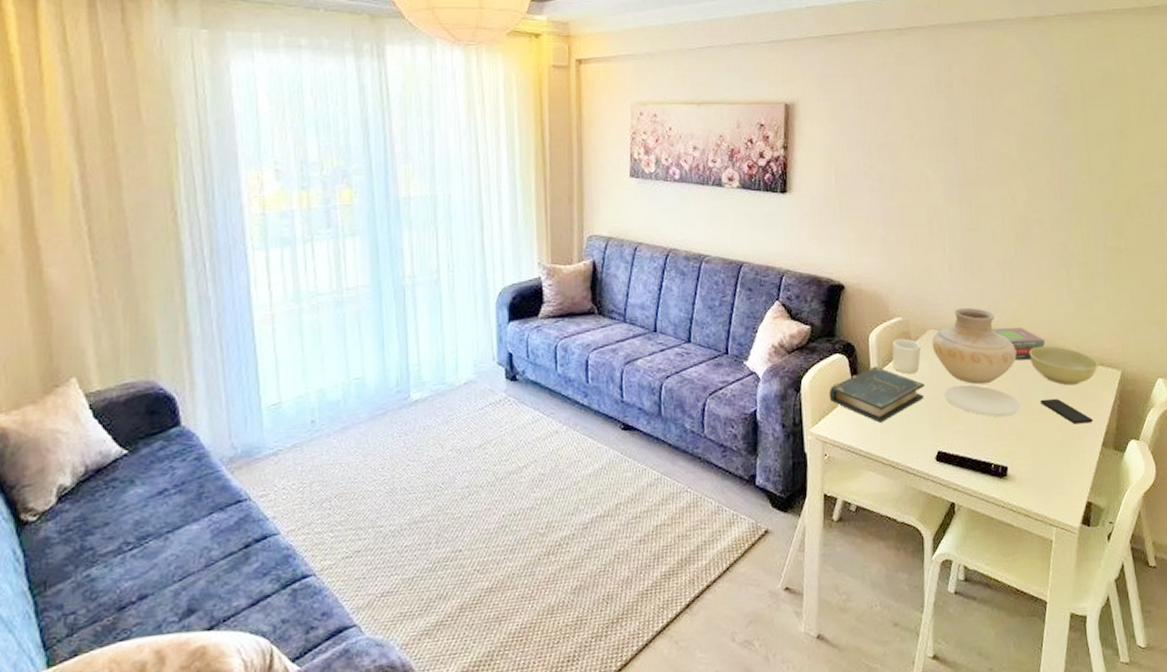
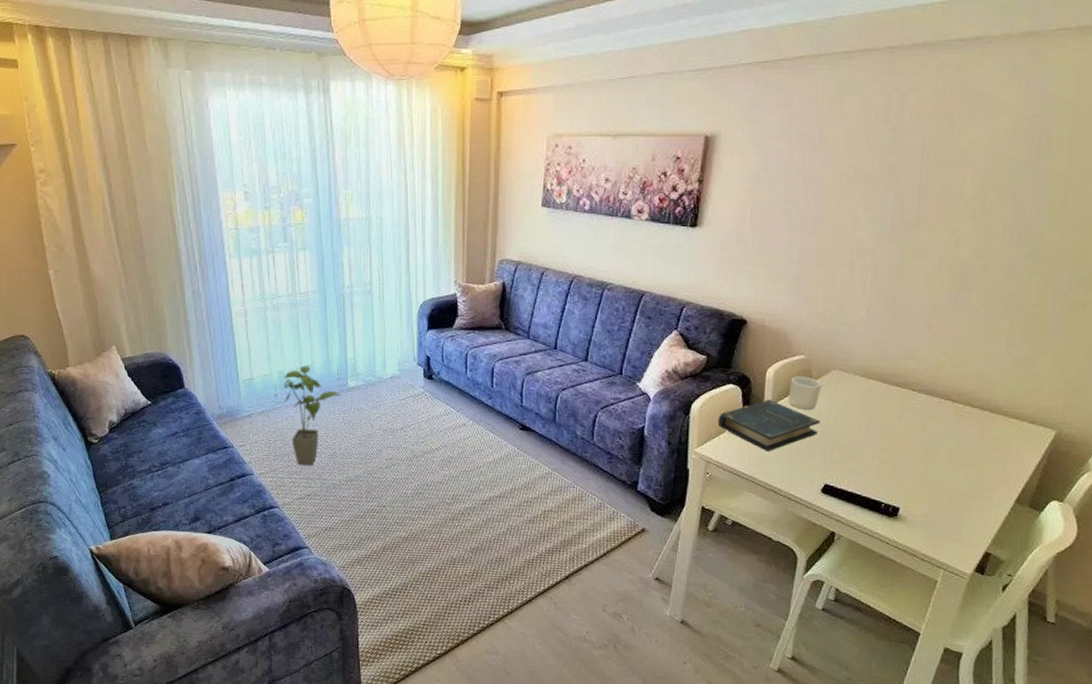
house plant: none [323,378,402,511] -> present [283,365,342,465]
vase: present [932,307,1017,385] -> none [834,351,931,428]
plate: present [944,384,1021,417] -> none [840,426,926,461]
books: present [992,327,1046,360] -> none [905,374,968,409]
bowl: present [1029,345,1099,386] -> none [945,397,1030,440]
smartphone: present [1040,398,1093,424] -> none [950,449,1010,479]

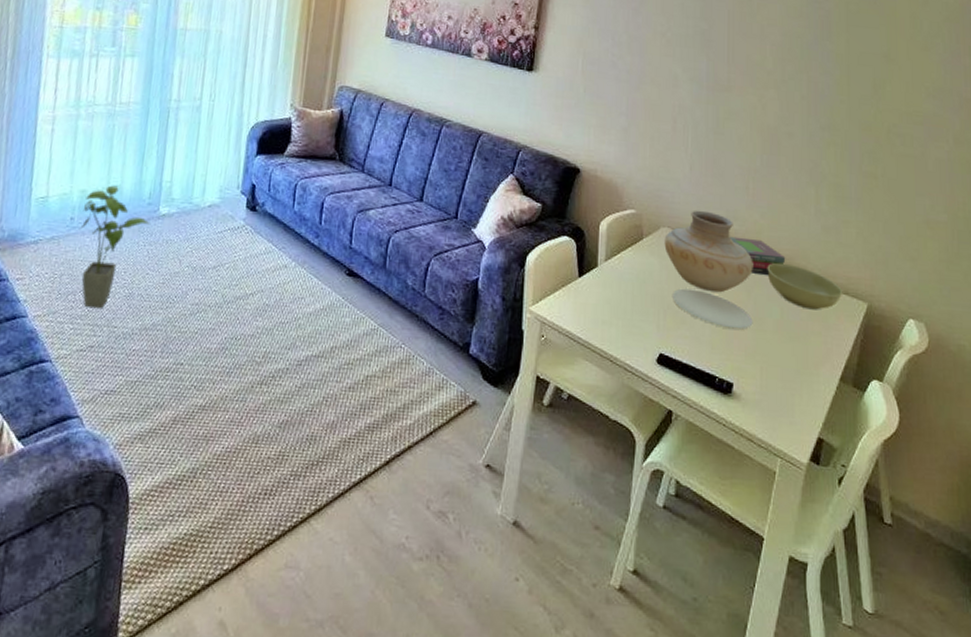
book: present [717,399,820,451] -> none [552,254,652,313]
mug: present [788,376,823,409] -> none [621,231,653,268]
vase: none [834,351,931,428] -> present [664,210,753,293]
plate: none [840,426,926,461] -> present [671,288,753,331]
books: none [905,374,968,409] -> present [729,236,786,275]
bowl: none [945,397,1030,440] -> present [767,262,843,310]

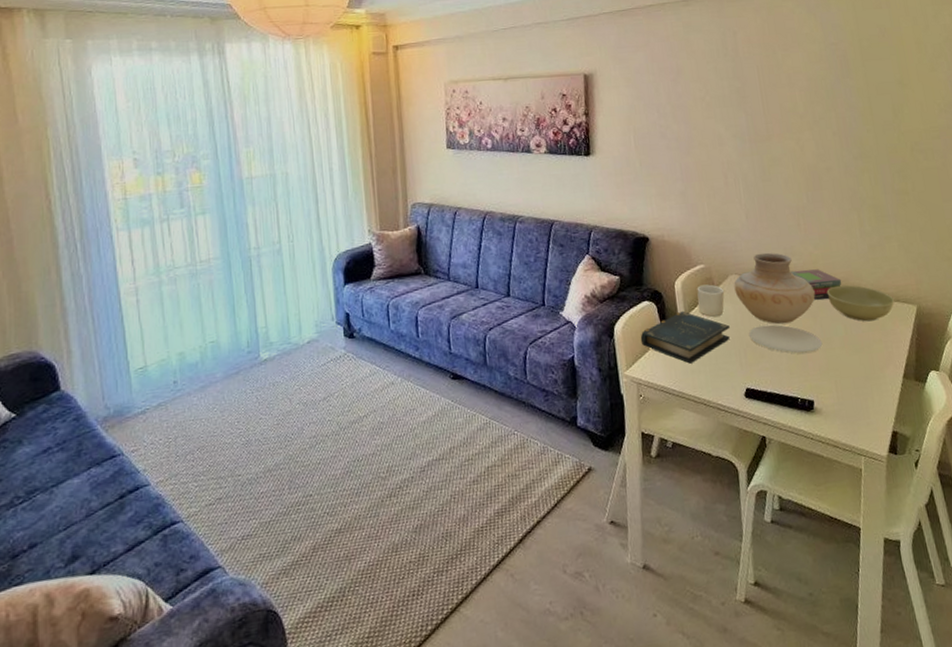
house plant: present [79,185,150,308] -> none [184,341,254,463]
book: none [552,254,652,313] -> present [640,310,730,364]
mug: none [621,231,653,268] -> present [697,284,725,317]

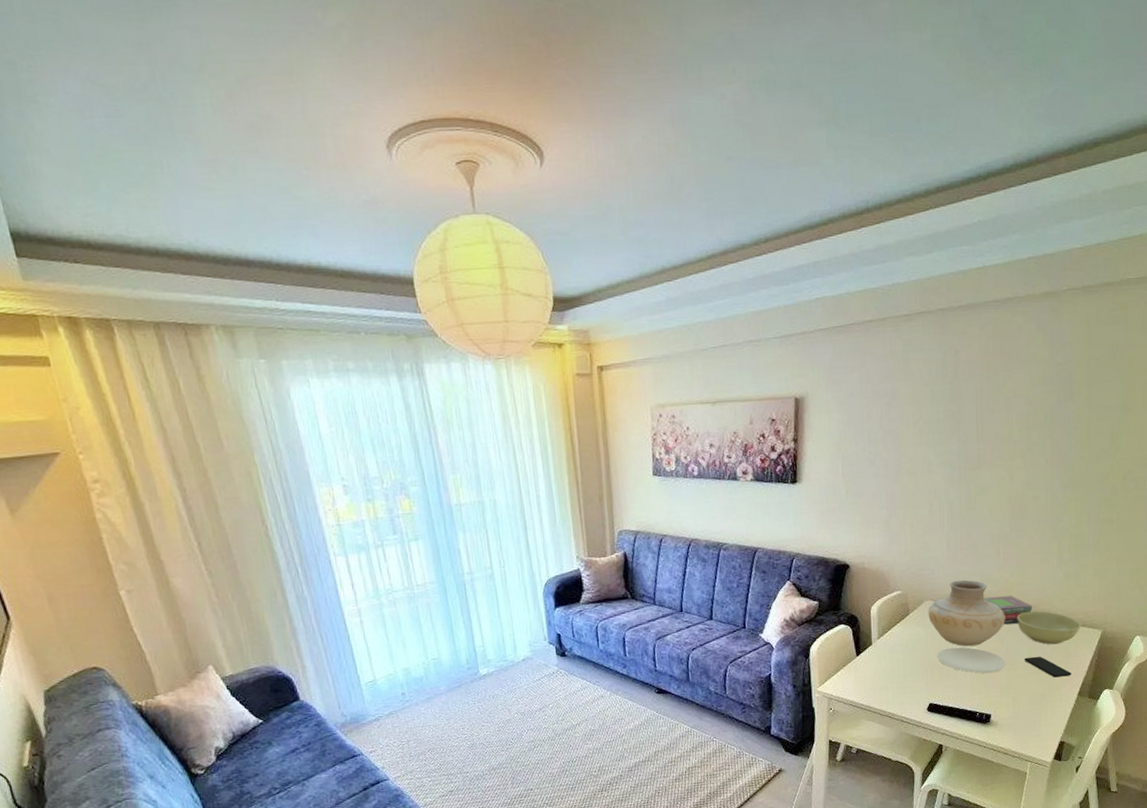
book: present [640,310,730,364] -> none [834,633,920,681]
mug: present [697,284,725,317] -> none [891,609,918,639]
smartphone: none [841,334,893,358] -> present [1025,656,1072,678]

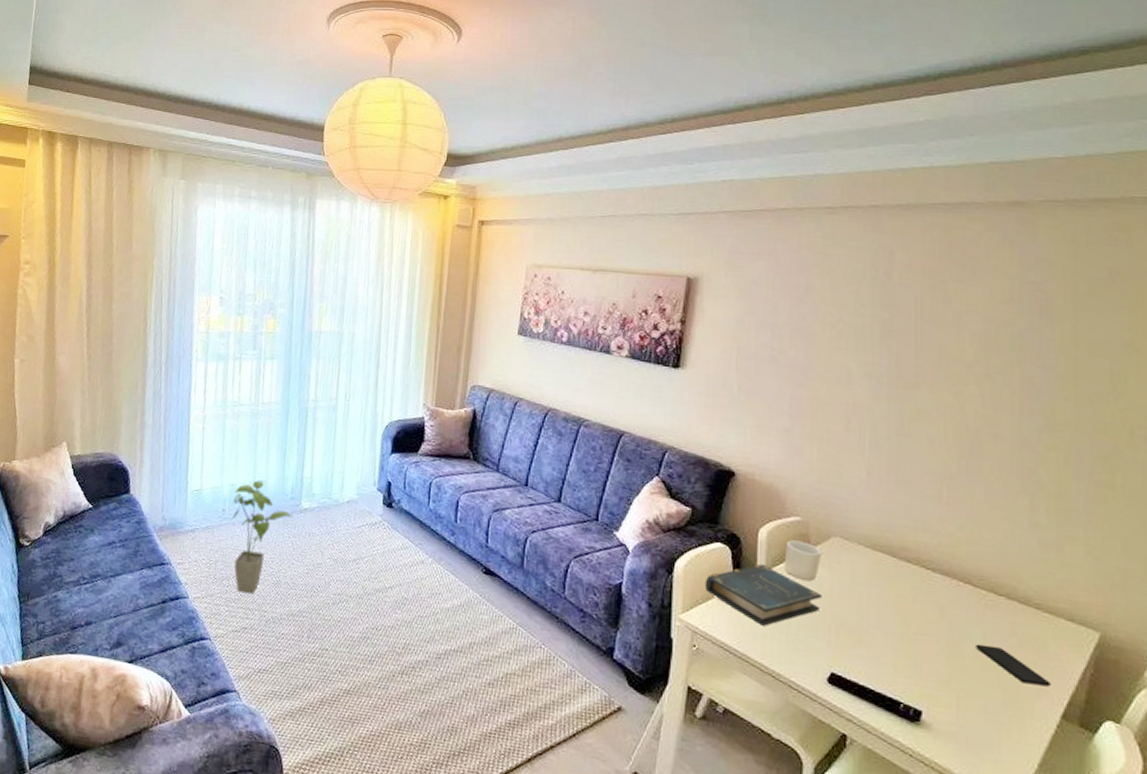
house plant: none [410,658,474,762] -> present [230,480,293,593]
book: none [834,633,920,681] -> present [704,563,822,626]
mug: none [891,609,918,639] -> present [784,540,823,581]
vase: present [928,579,1005,647] -> none [836,519,948,612]
plate: present [937,646,1006,674] -> none [845,604,947,654]
books: present [984,595,1033,625] -> none [916,549,990,594]
bowl: present [1017,611,1081,645] -> none [965,581,1067,637]

